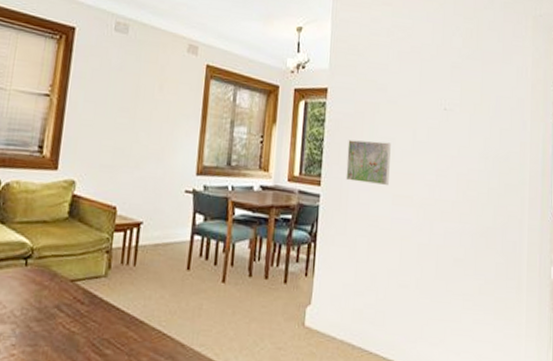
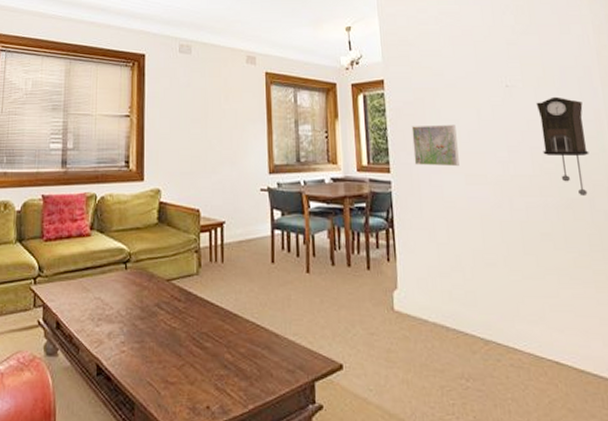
pendulum clock: none [468,125,511,226] -> present [536,96,589,197]

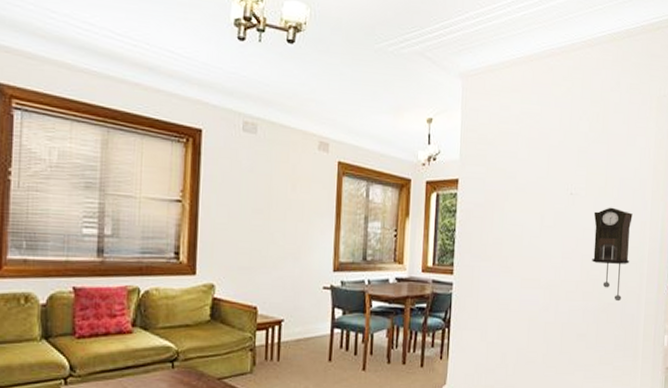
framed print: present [411,125,459,167] -> none [477,228,520,271]

